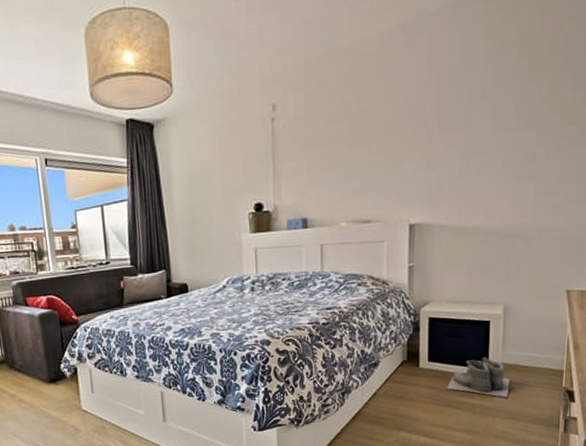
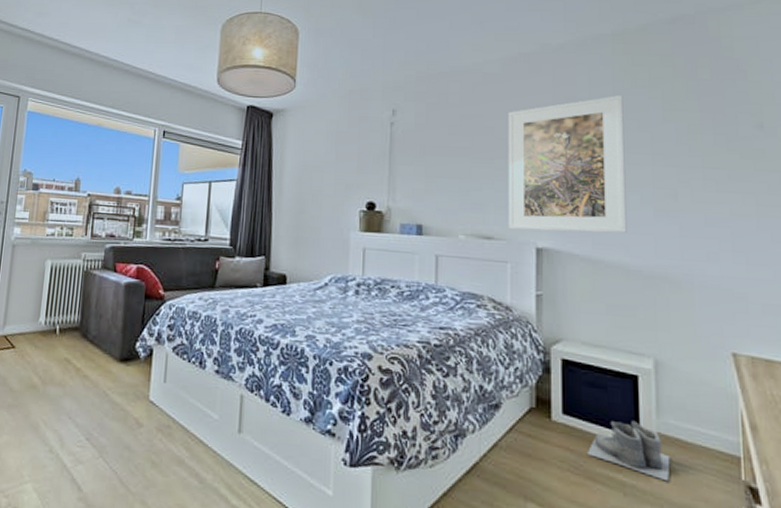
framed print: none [384,60,494,211] -> present [508,95,627,233]

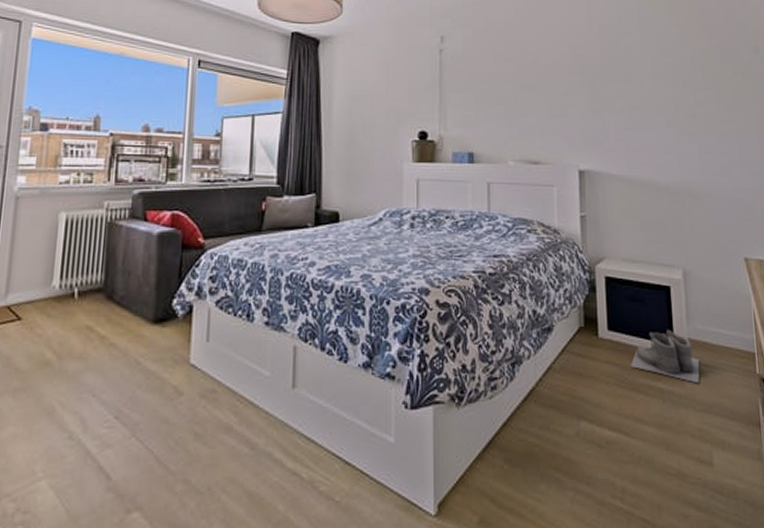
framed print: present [508,95,627,233] -> none [548,23,656,154]

